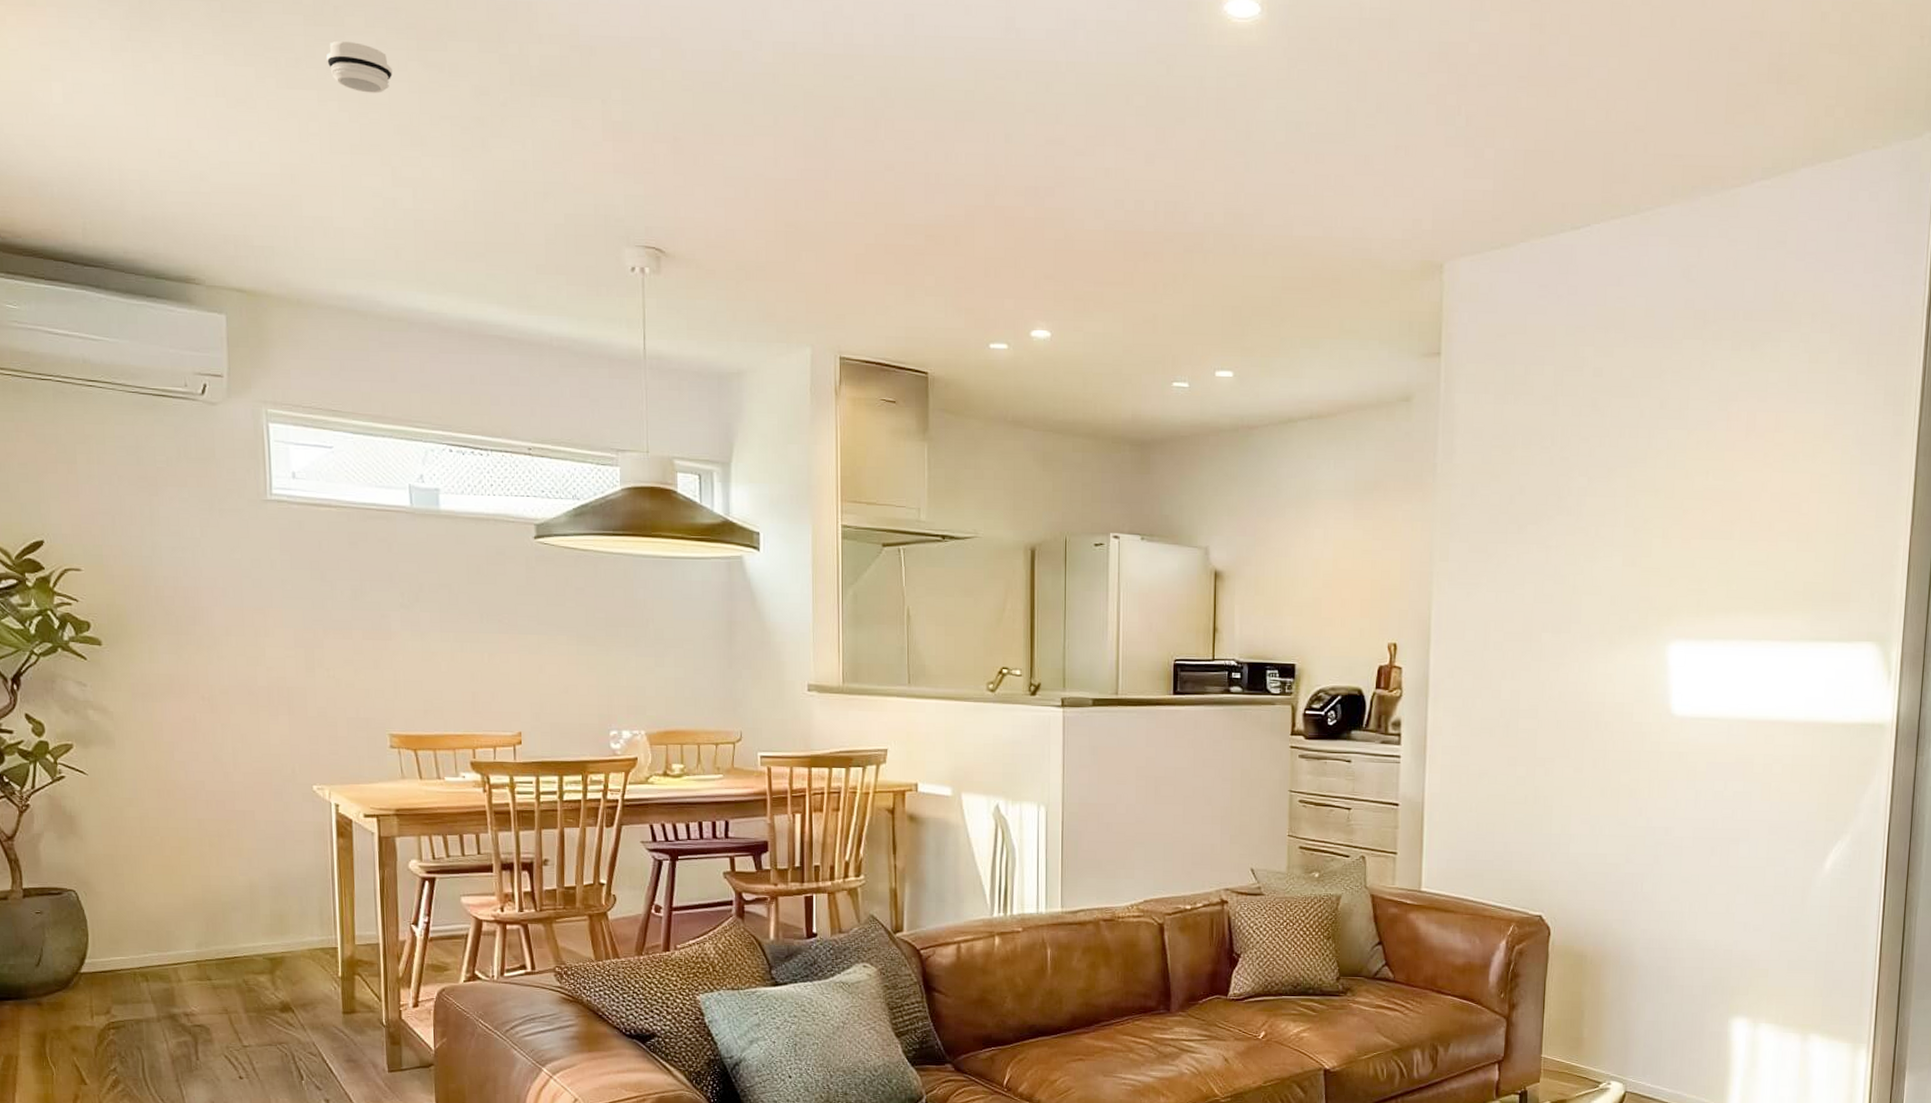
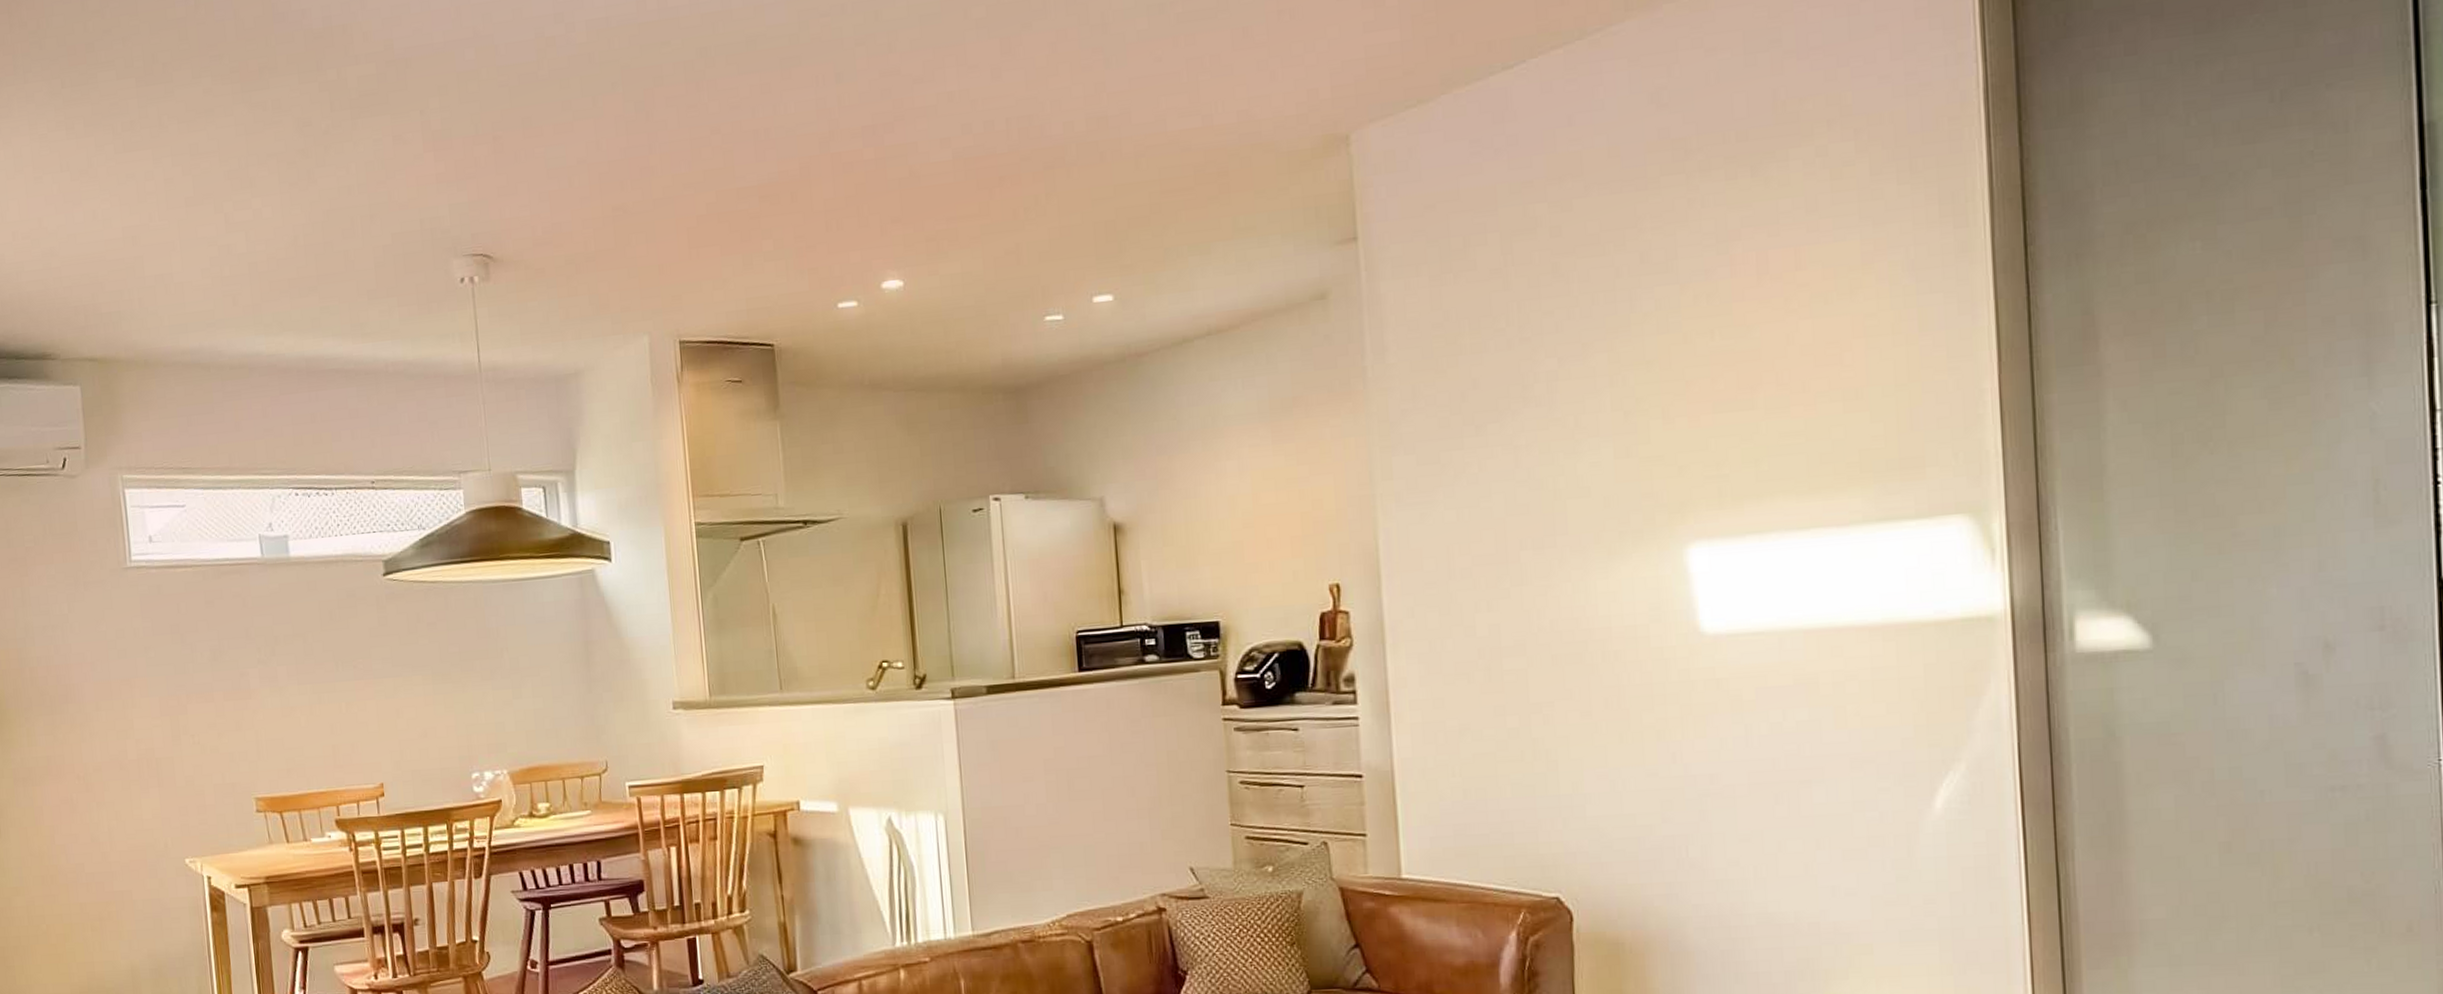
smoke detector: present [327,40,393,93] -> none [158,95,220,144]

